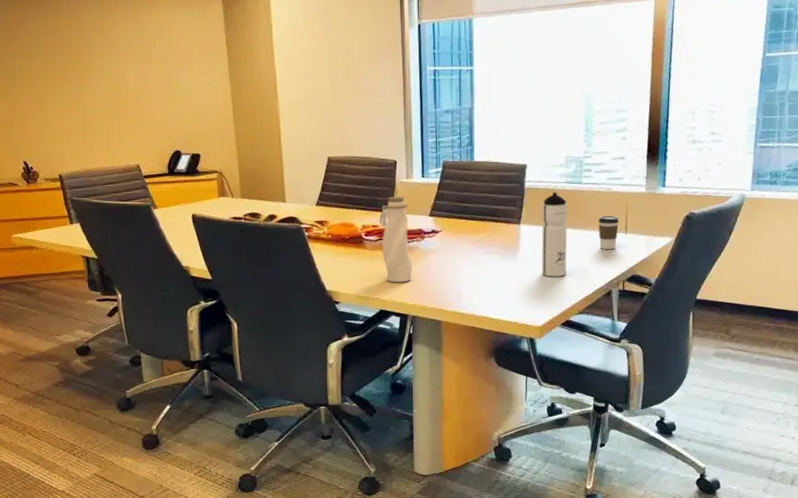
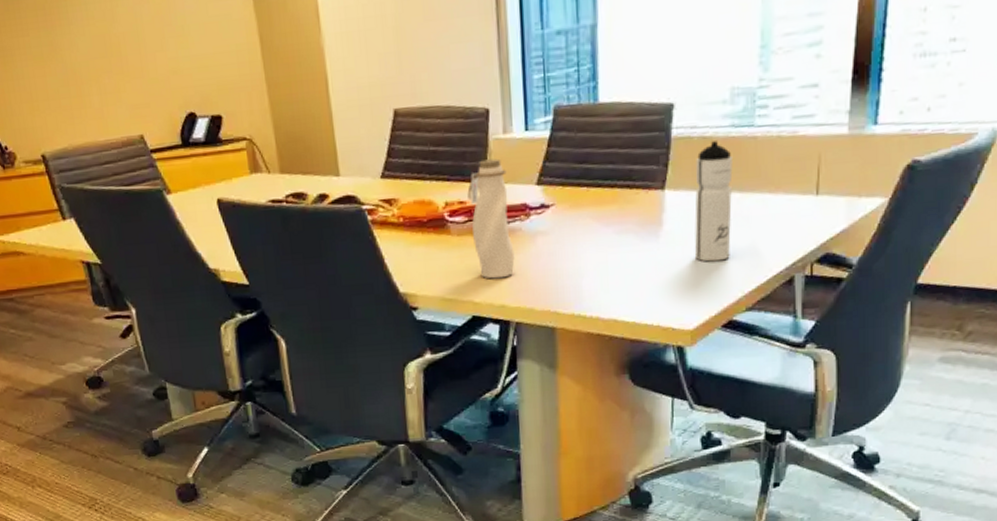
coffee cup: present [597,215,619,250] -> none [776,170,808,220]

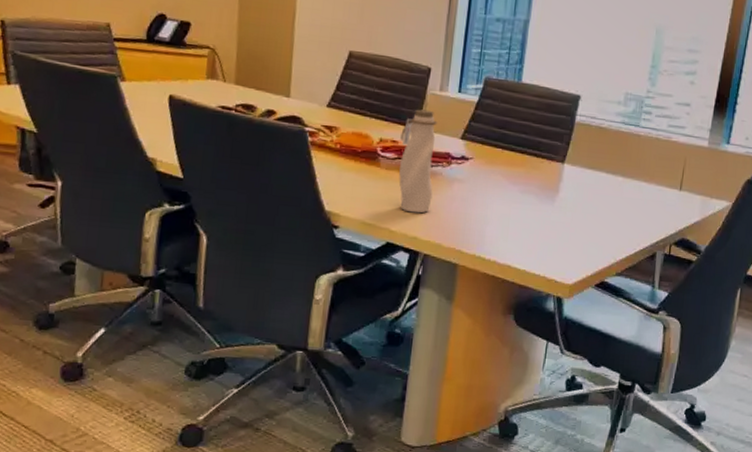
water bottle: present [694,141,733,262] -> none [580,132,620,231]

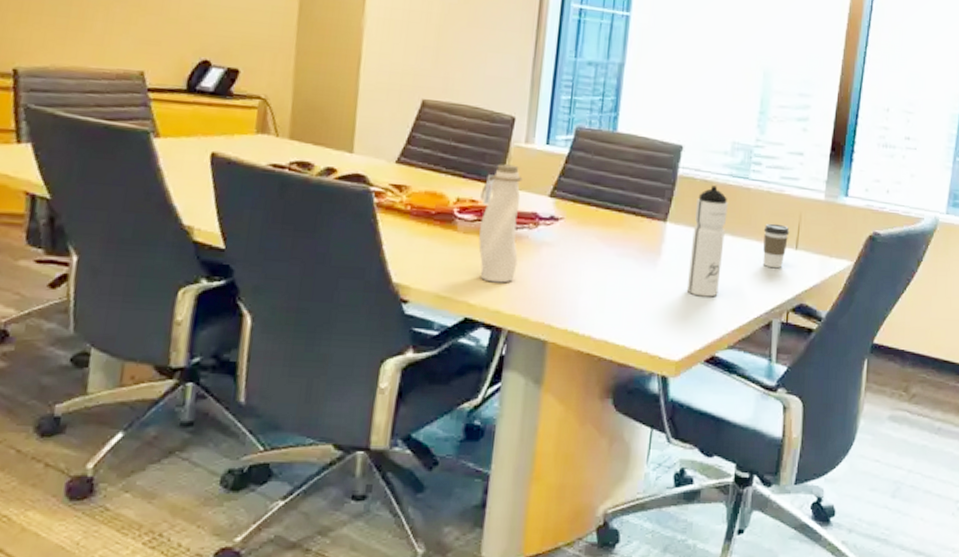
water bottle: none [580,132,620,231] -> present [686,185,728,297]
coffee cup: none [649,166,675,207] -> present [762,223,790,269]

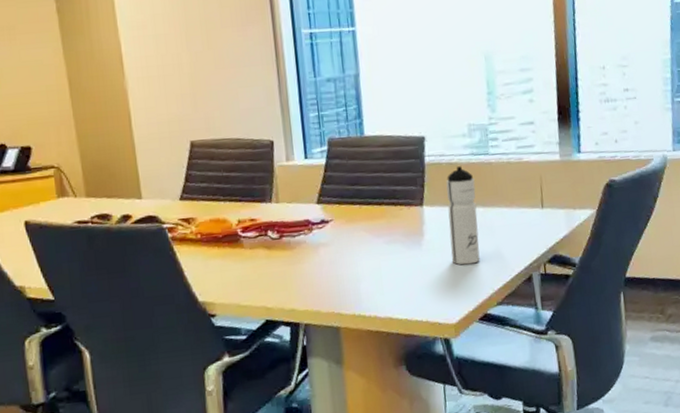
water bottle: present [478,164,523,283] -> none [257,182,302,286]
coffee cup: present [762,223,790,269] -> none [510,189,534,229]

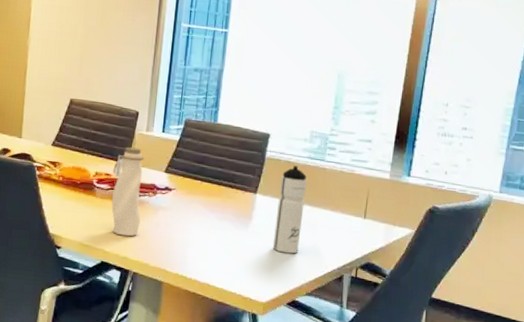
water bottle: none [257,182,302,286] -> present [111,147,144,237]

